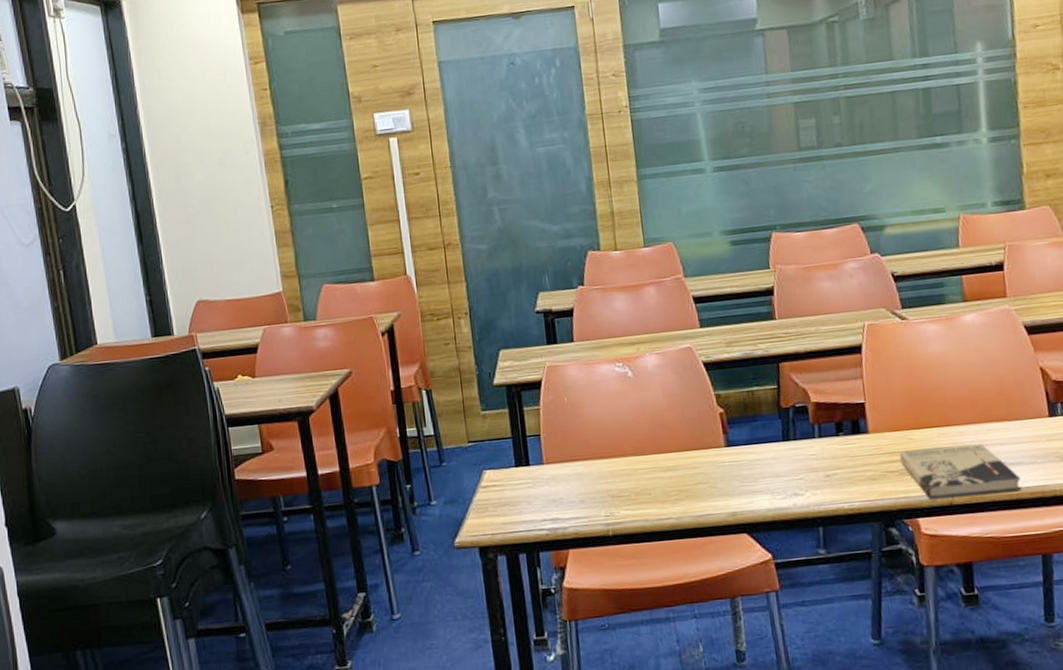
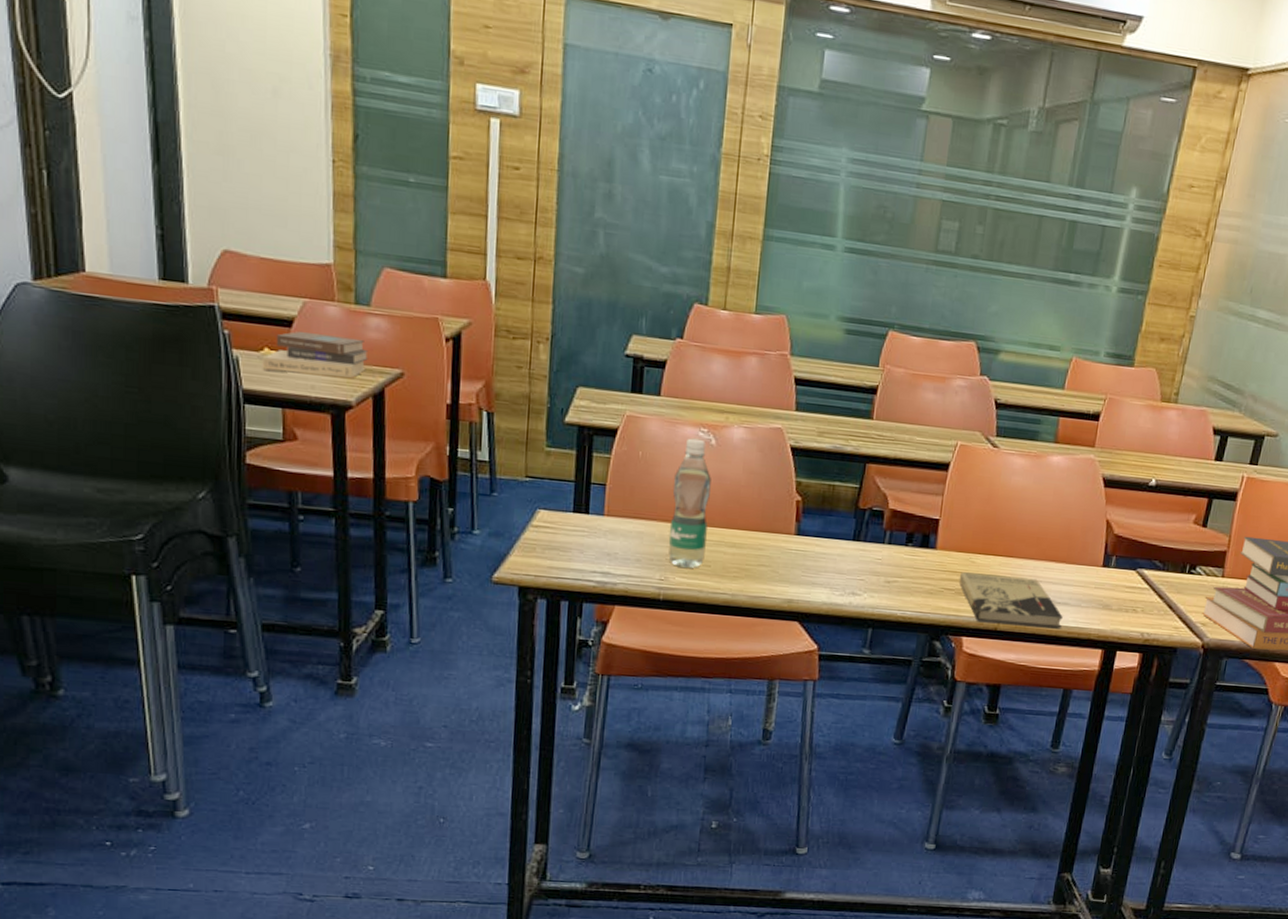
books: none [237,350,321,394] -> present [262,331,369,378]
bottle: none [600,373,644,500] -> present [668,438,711,568]

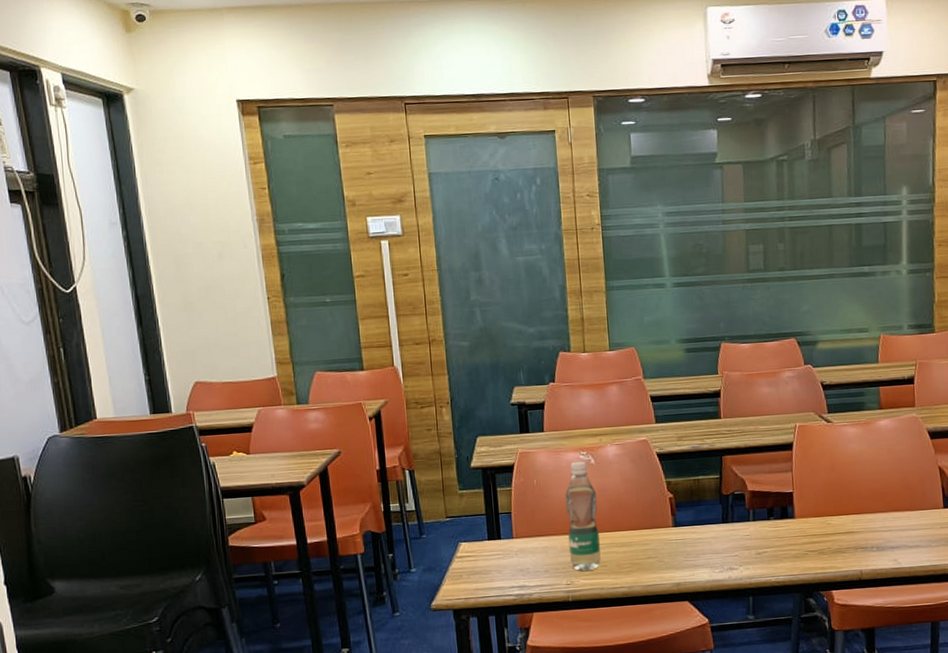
books: present [262,331,369,378] -> none [232,431,312,469]
book: present [958,572,1063,629] -> none [819,529,918,574]

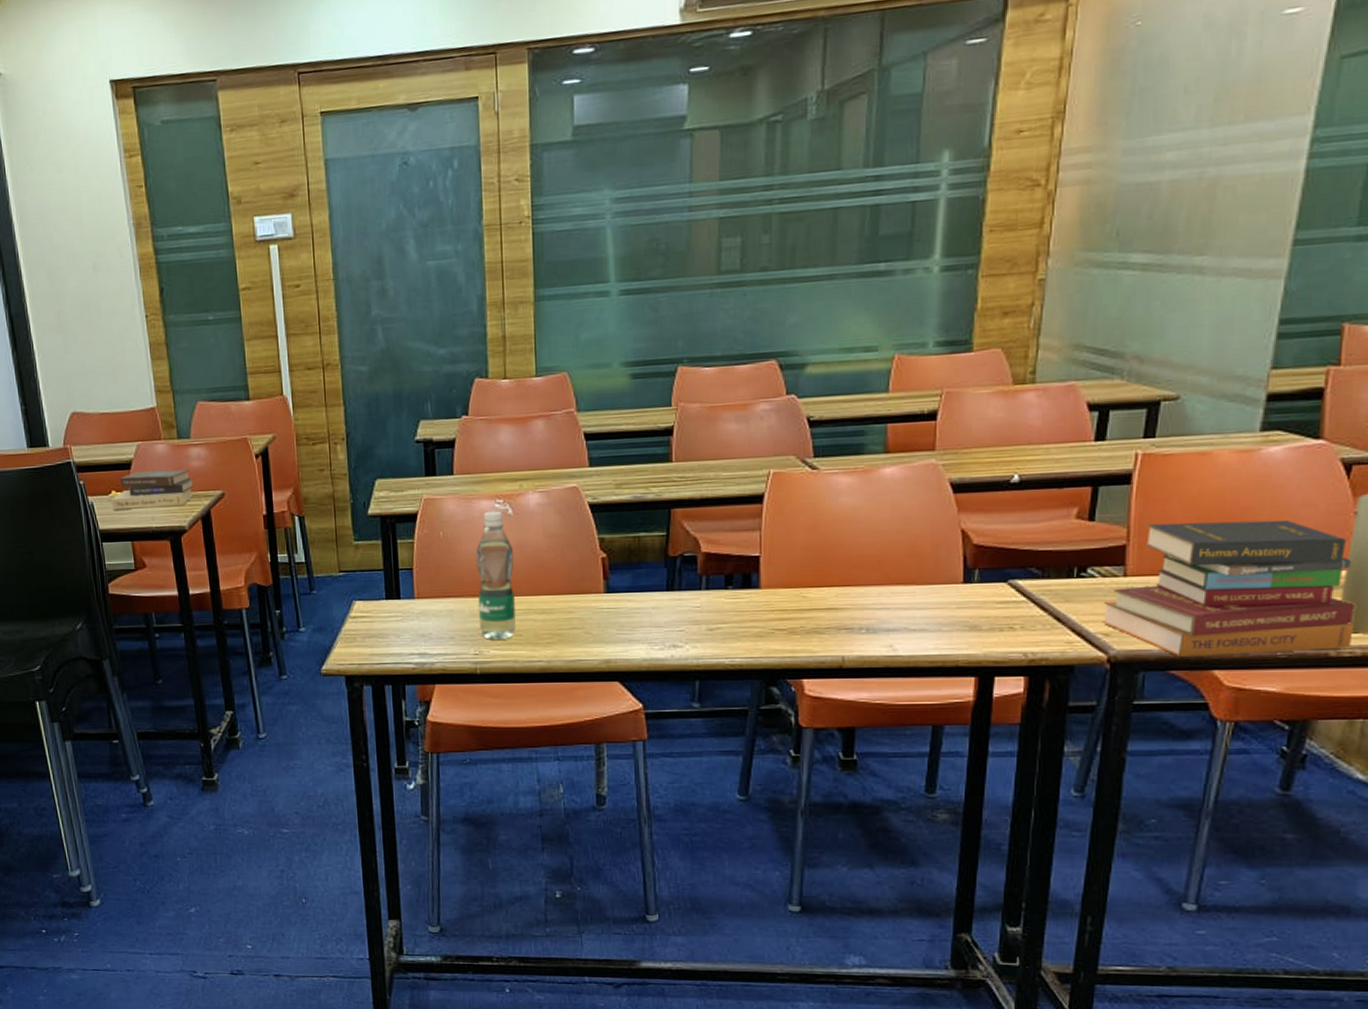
books: none [232,431,312,469] -> present [111,469,194,510]

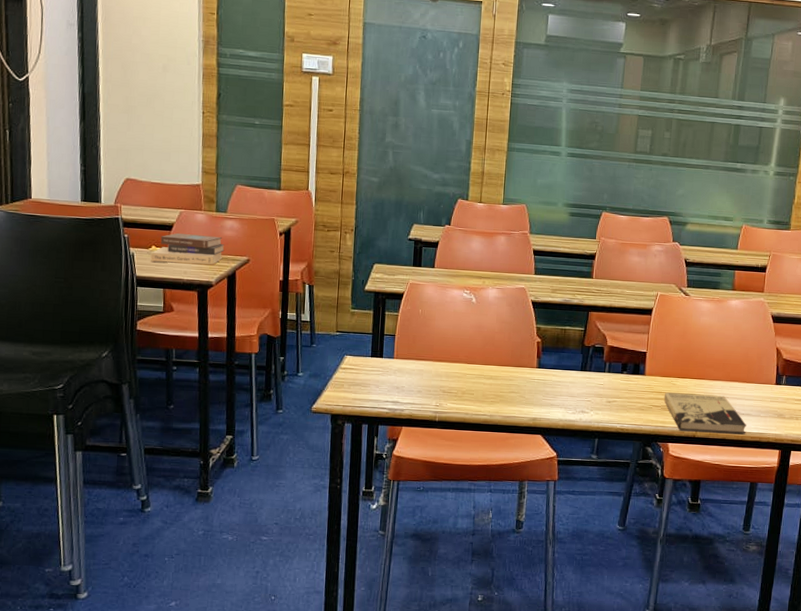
bottle: present [475,510,516,640] -> none [441,298,473,396]
book: none [790,606,921,661] -> present [663,392,747,435]

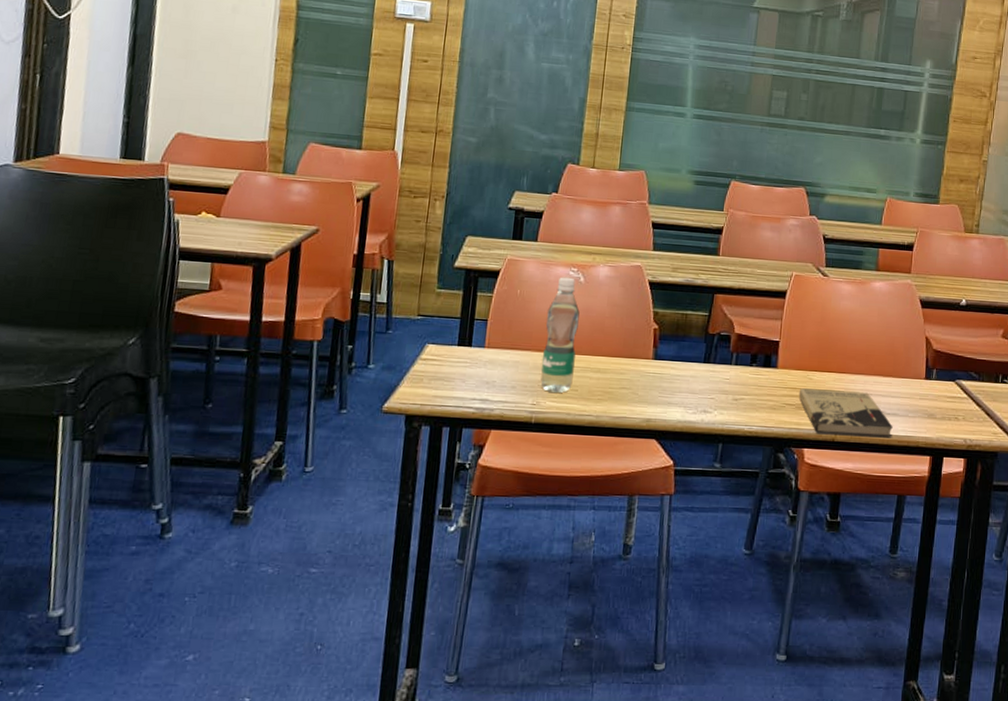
books: present [150,232,225,265] -> none [198,197,291,235]
bottle: none [441,298,473,396] -> present [540,277,580,393]

